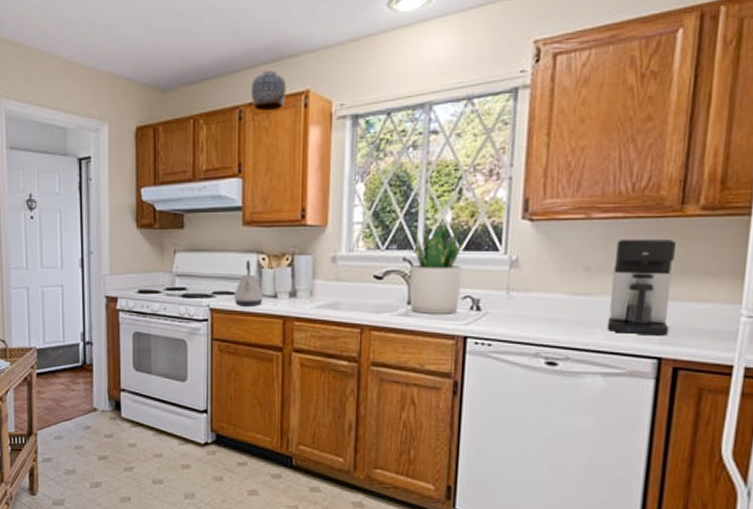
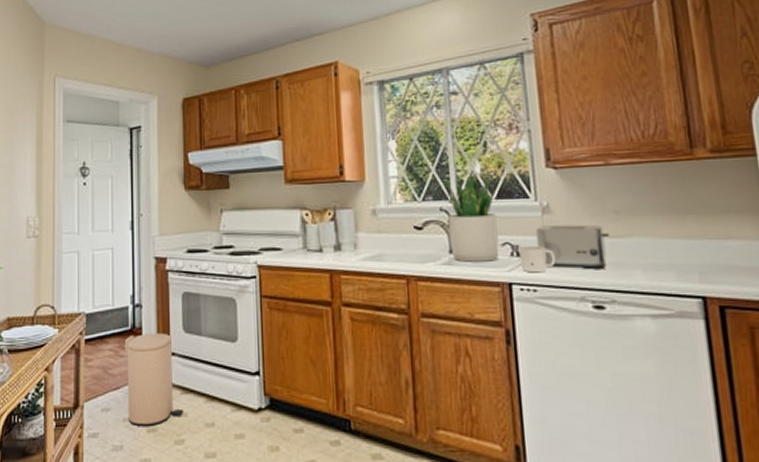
pedal bin: none [75,369,134,455] -> present [124,332,184,427]
kettle: present [233,260,263,308] -> none [280,216,309,263]
decorative jar: present [252,71,286,112] -> none [286,46,318,81]
mug: none [478,301,516,328] -> present [518,246,556,273]
toaster: none [498,280,576,327] -> present [535,224,609,270]
coffee maker: present [607,240,676,336] -> none [638,181,707,275]

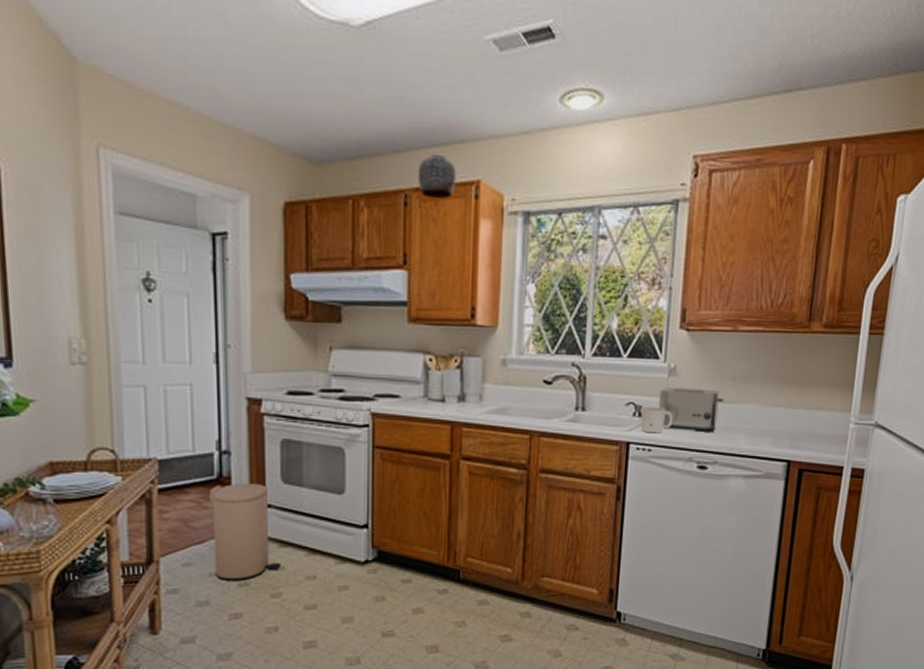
decorative jar: none [286,46,318,81] -> present [418,155,456,200]
planter: present [447,171,499,262] -> none [577,327,629,420]

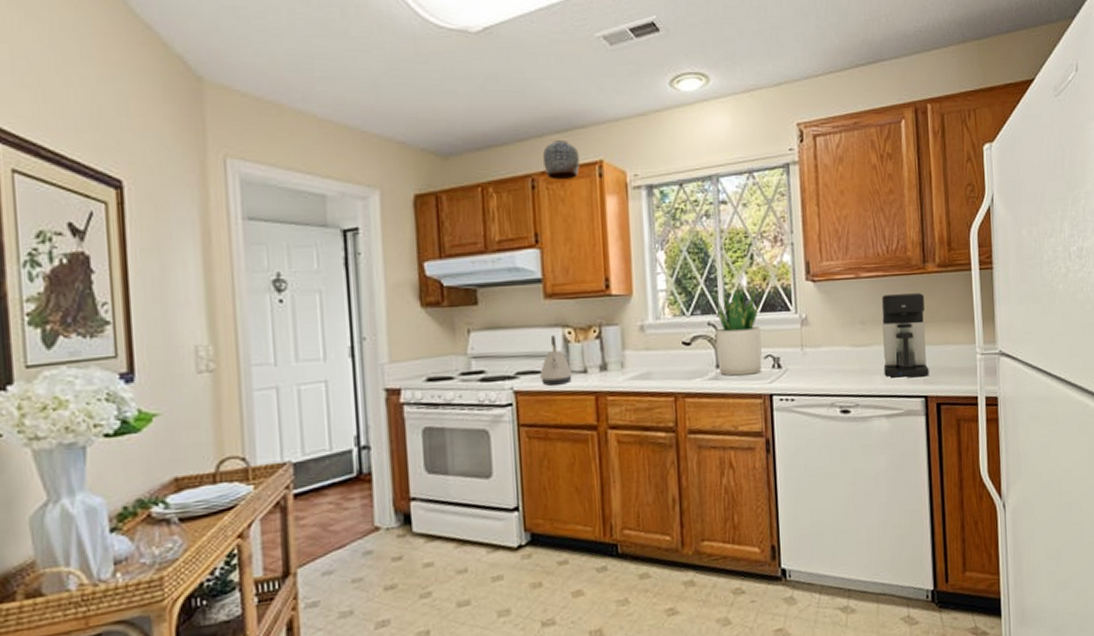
pedal bin: present [209,483,282,582] -> none [348,476,430,587]
kettle: none [397,361,430,413] -> present [539,335,572,387]
planter: none [577,327,629,420] -> present [715,284,762,376]
mug: present [640,407,674,434] -> none [779,357,812,384]
toaster: present [658,388,724,433] -> none [794,335,856,378]
coffee maker: none [748,352,804,441] -> present [881,293,929,378]

